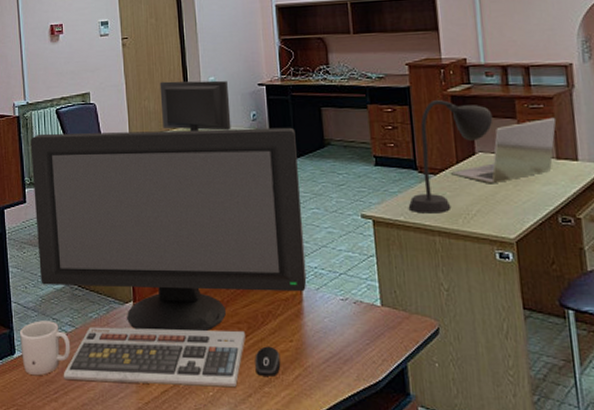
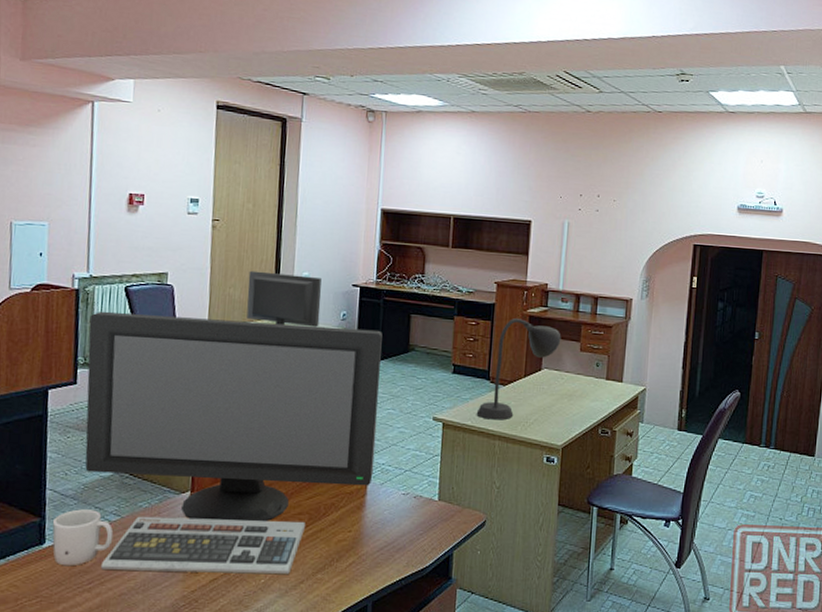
computer mouse: present [255,346,281,377] -> none [311,536,337,564]
laptop: present [451,117,557,184] -> none [518,343,612,397]

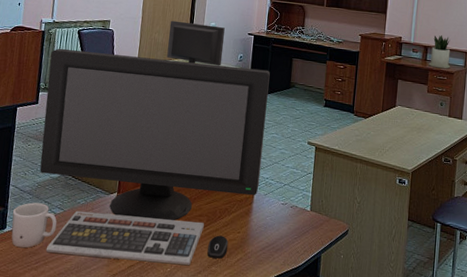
computer mouse: none [311,536,337,564] -> present [207,235,229,259]
desk lamp: present [476,318,561,420] -> none [342,64,412,147]
planter: none [581,279,608,322] -> present [428,34,451,69]

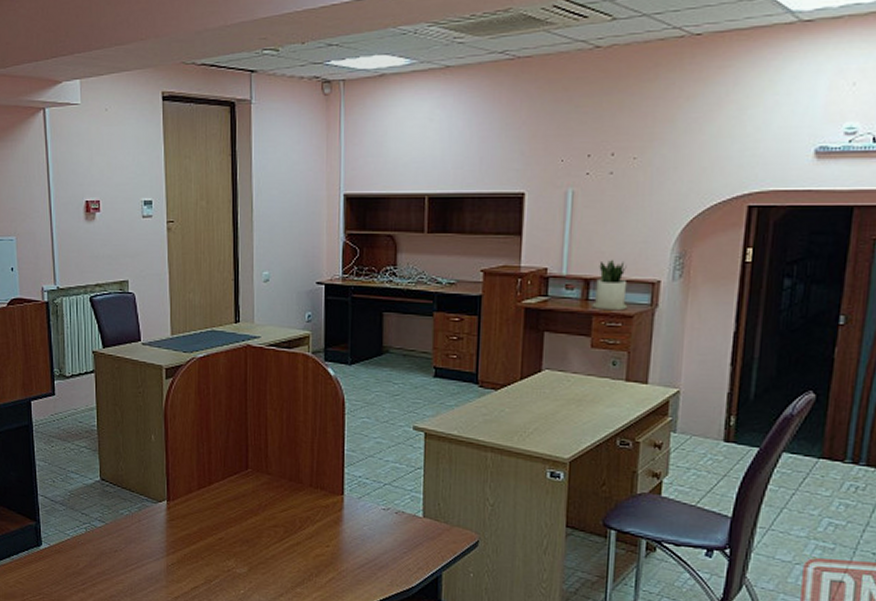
mug: present [11,202,57,248] -> none [46,514,100,568]
computer monitor: present [40,48,270,221] -> none [61,322,352,534]
computer keyboard: present [45,210,204,266] -> none [91,523,281,588]
computer monitor: present [167,20,225,66] -> none [207,273,284,331]
computer mouse: present [207,235,229,259] -> none [289,550,315,579]

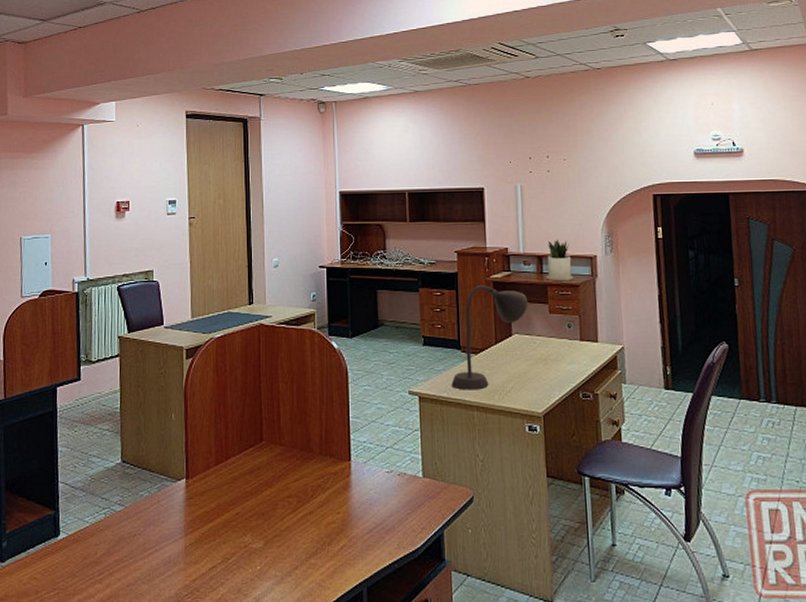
desk lamp: none [463,312,566,430] -> present [451,285,528,390]

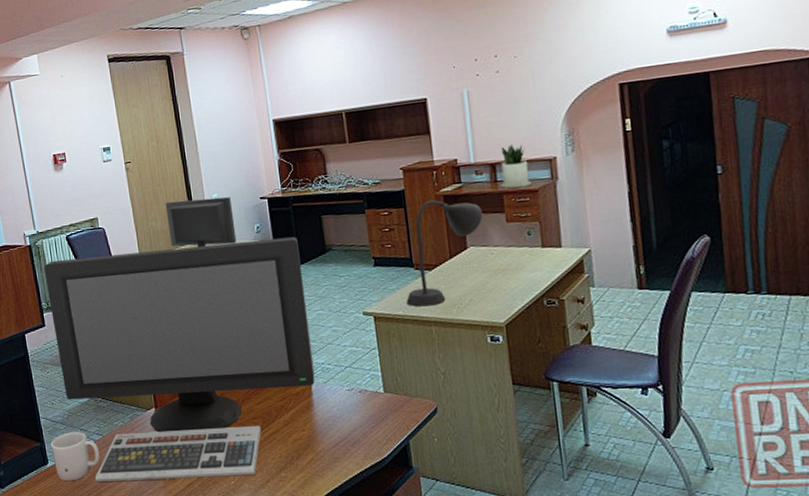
mug: none [65,501,119,558] -> present [50,432,100,482]
computer monitor: none [88,308,356,507] -> present [44,236,315,433]
computer keyboard: none [109,504,294,561] -> present [94,425,261,483]
computer monitor: none [224,261,292,311] -> present [165,197,237,248]

